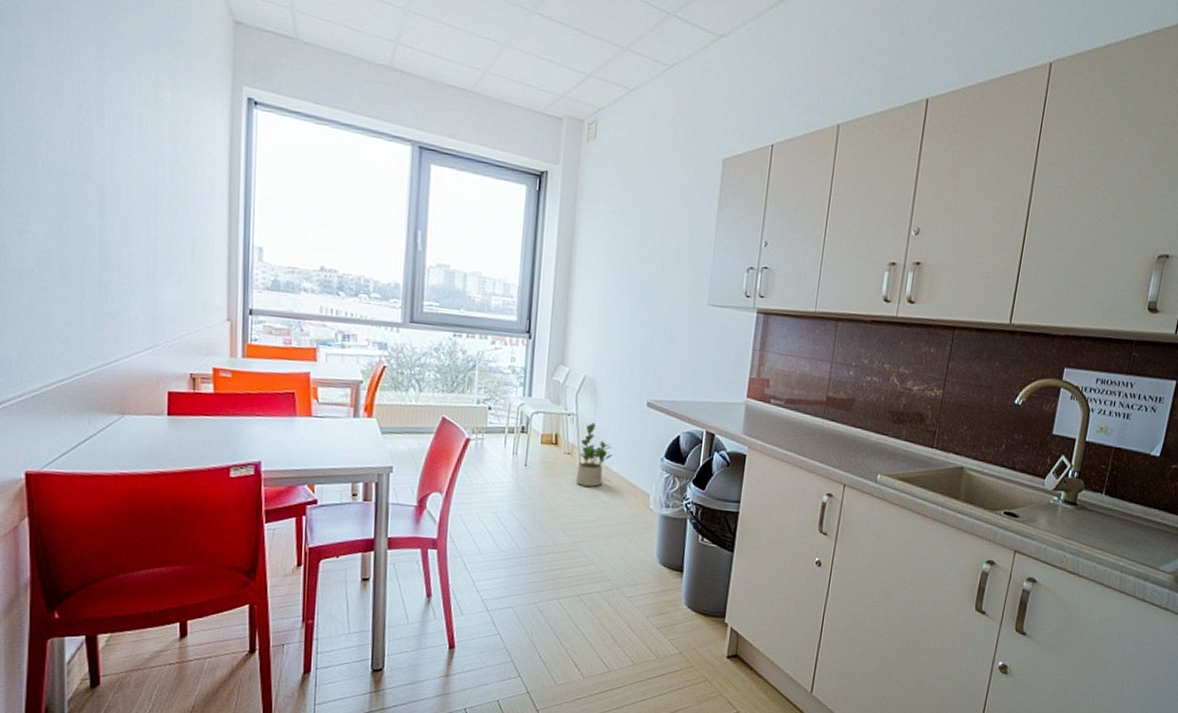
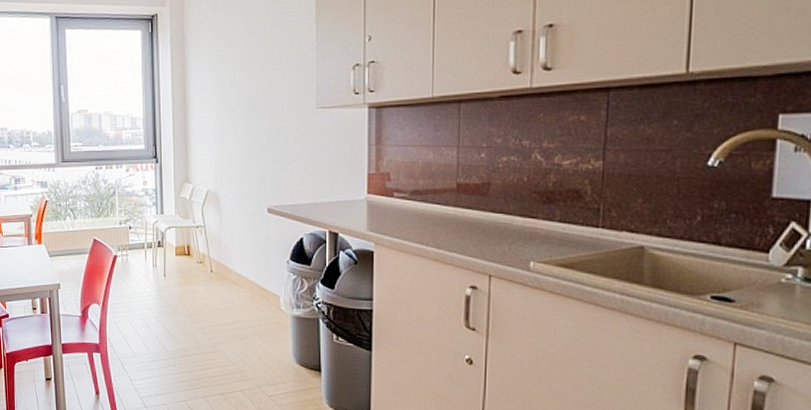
potted plant: present [576,422,612,487] -> none [209,232,240,292]

